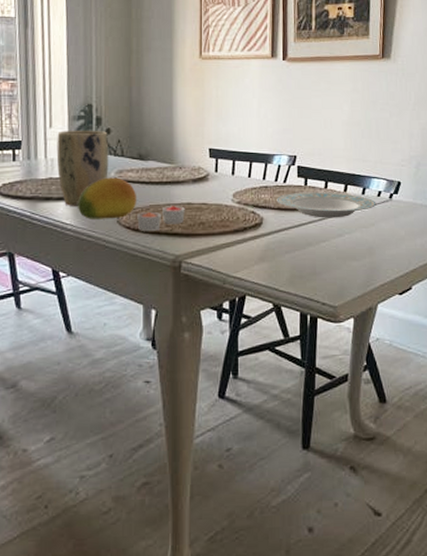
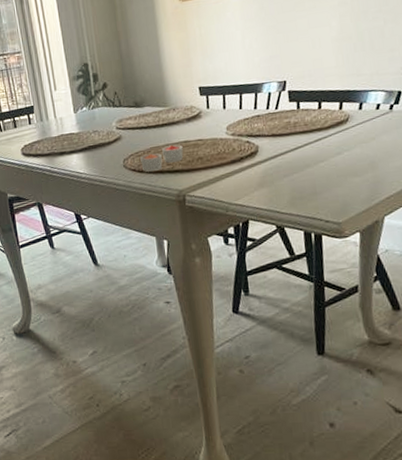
plant pot: present [56,131,109,206] -> none [62,86,110,157]
fruit: present [78,177,137,219] -> none [87,126,139,167]
plate: present [276,192,376,218] -> none [270,111,376,139]

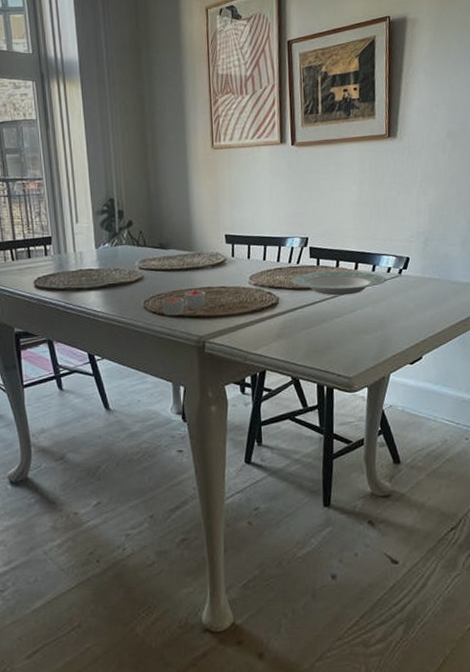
plate: none [270,111,376,139] -> present [291,270,386,296]

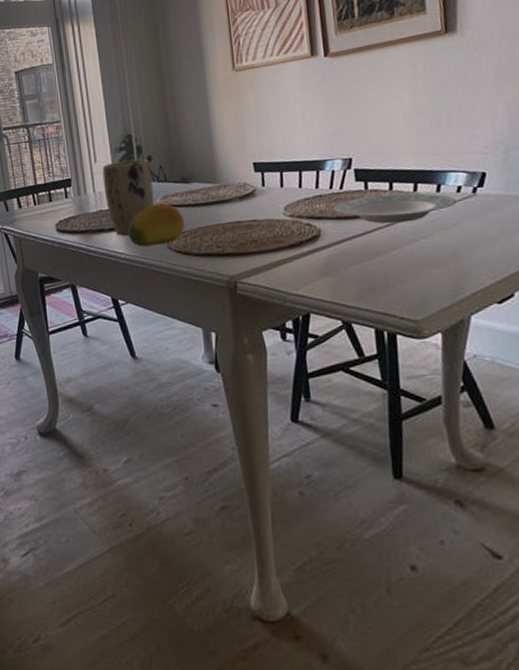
plant pot: none [83,223,133,295] -> present [102,159,154,236]
fruit: none [107,266,161,306] -> present [128,203,185,247]
candle: present [162,290,206,315] -> none [186,225,235,254]

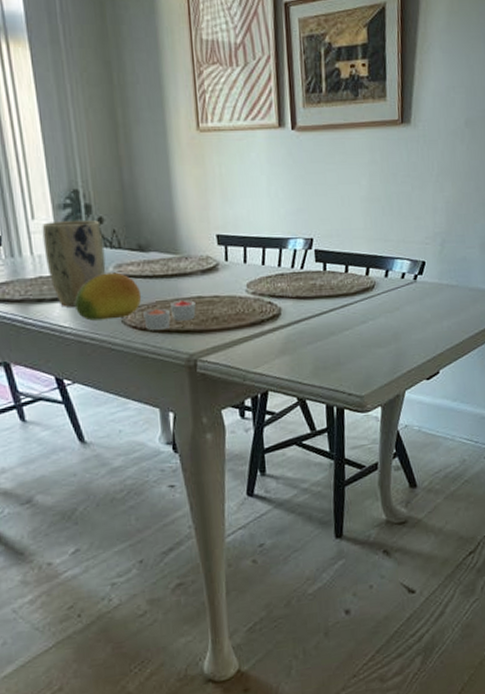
candle: none [186,225,235,254] -> present [143,300,196,330]
plate: present [334,193,457,224] -> none [294,276,401,305]

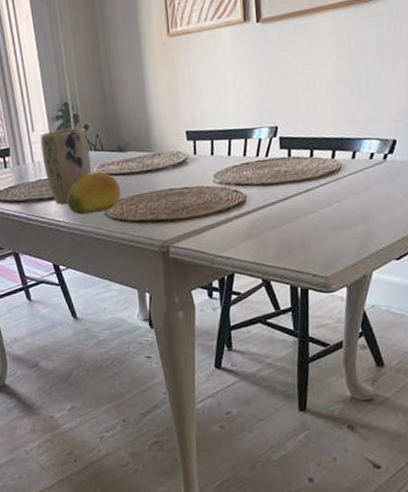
candle: present [143,300,196,330] -> none [123,193,168,221]

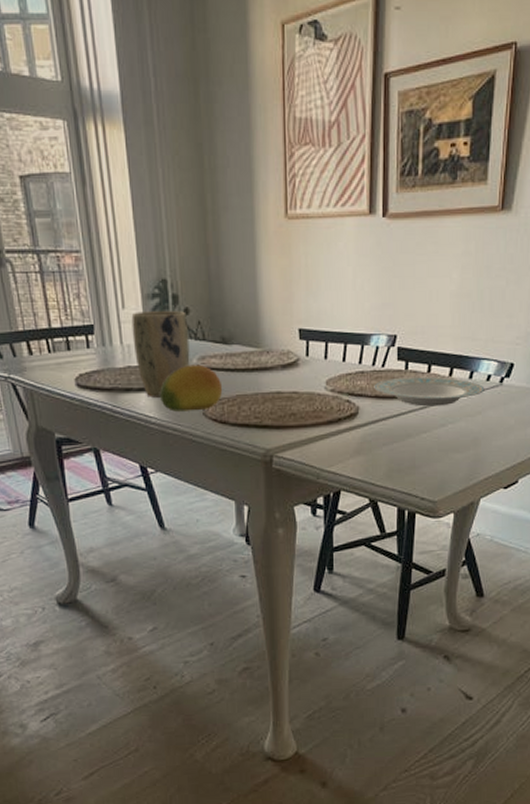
plate: none [259,160,369,189] -> present [374,376,485,407]

